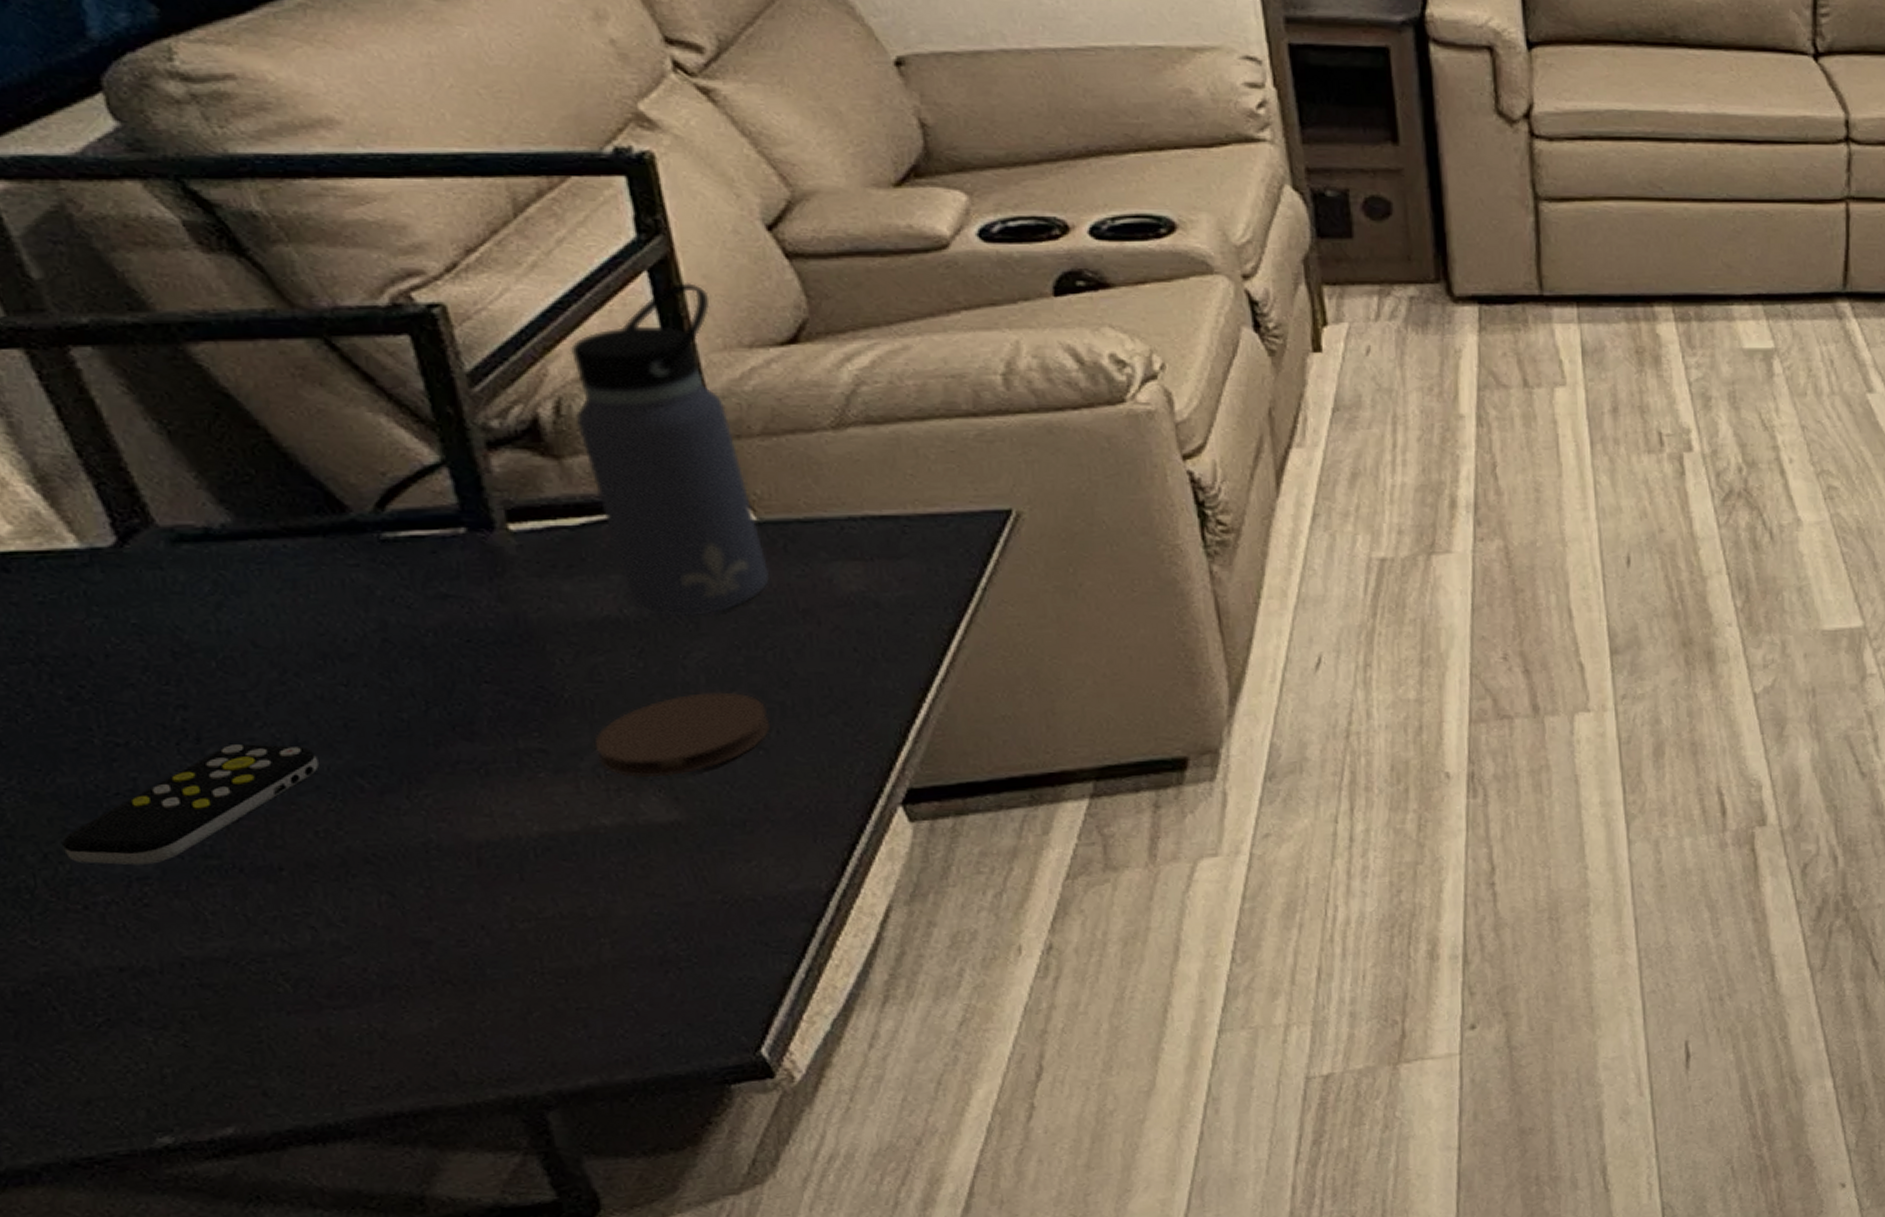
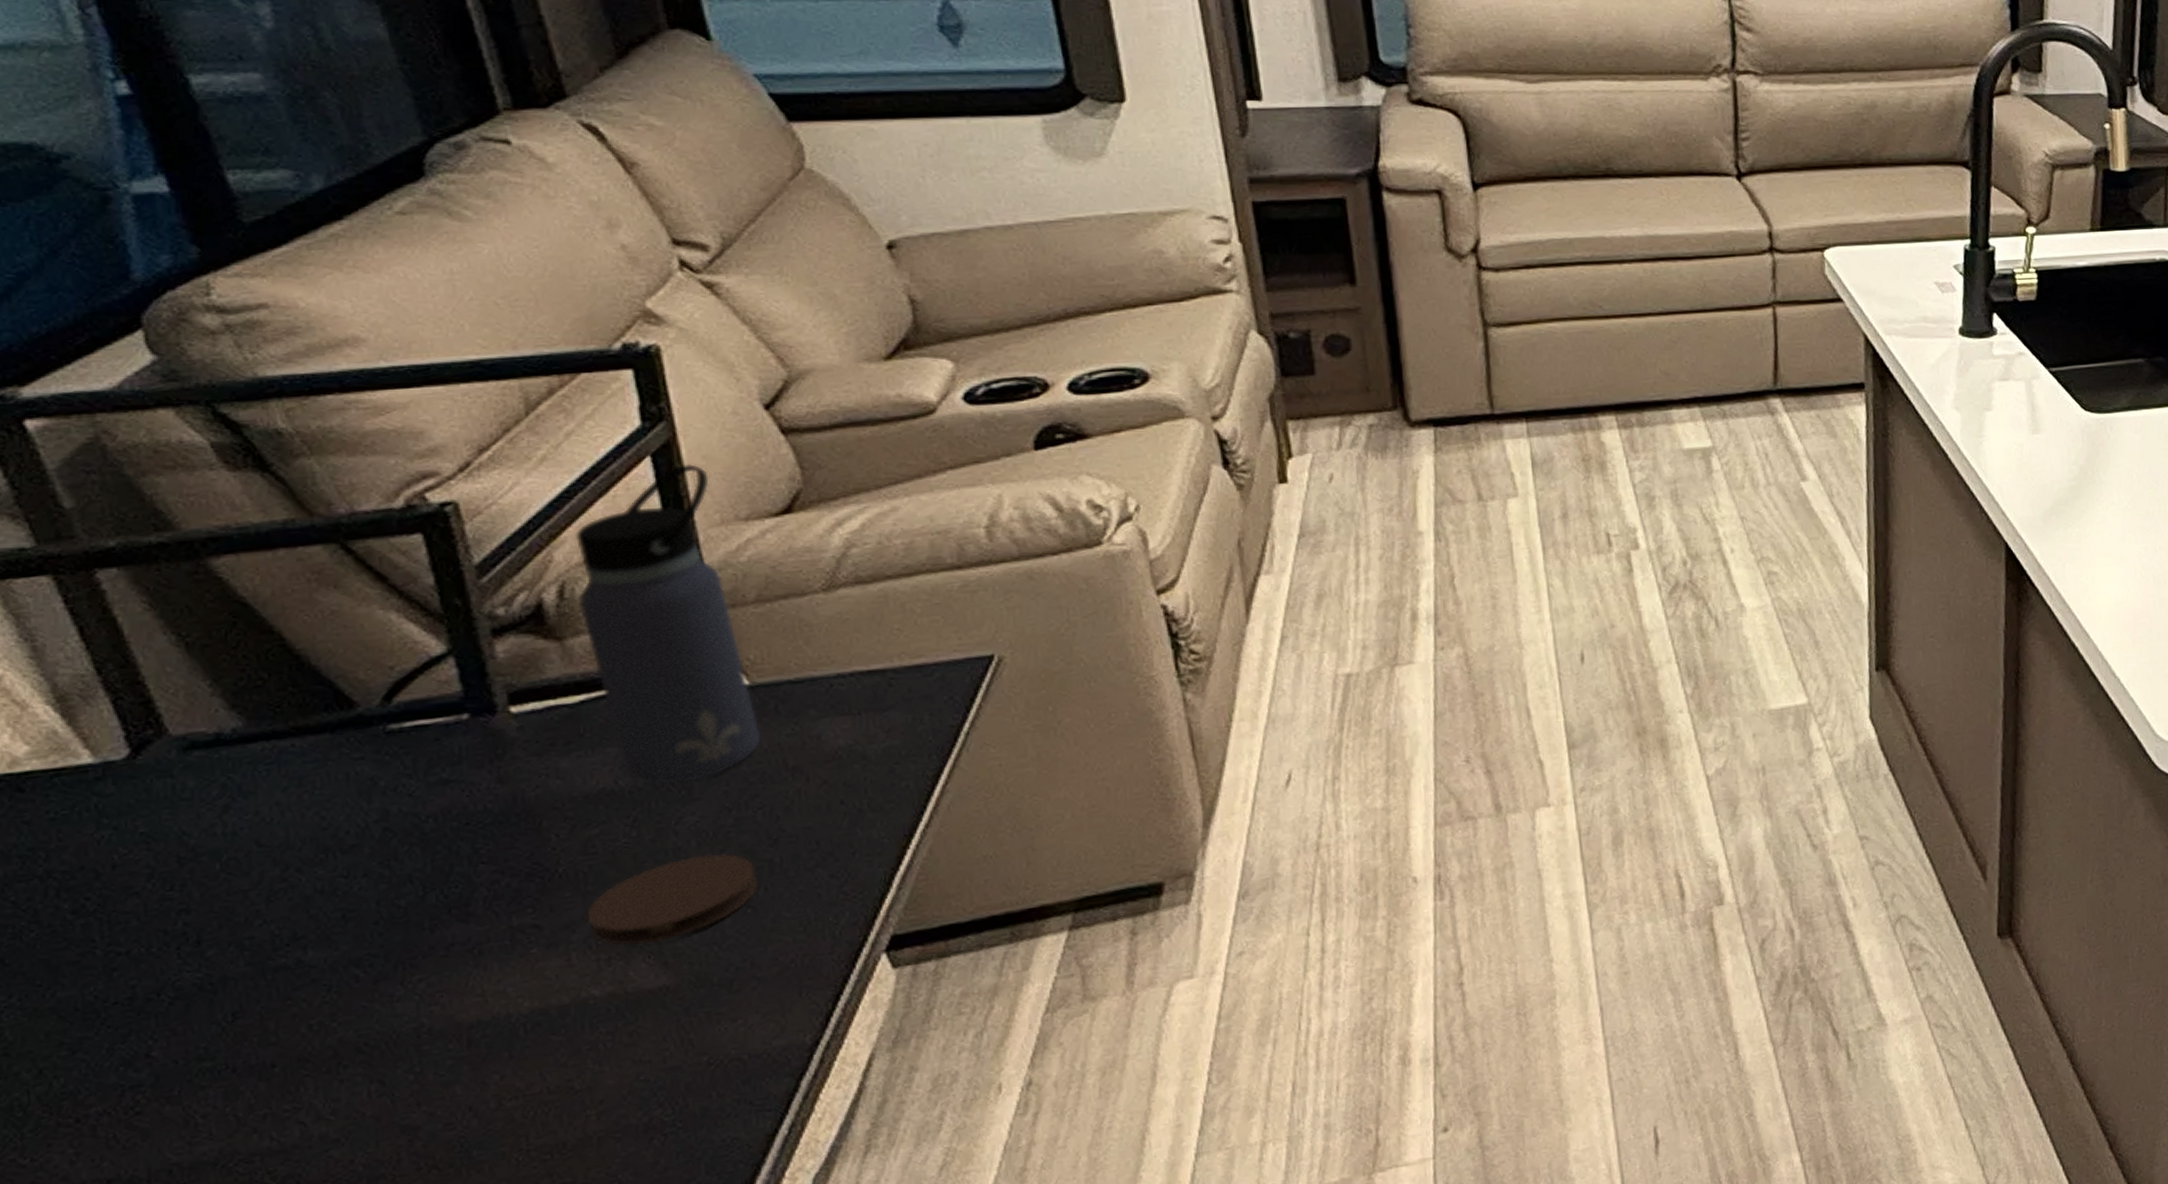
remote control: present [62,744,319,865] -> none [58,941,315,1076]

